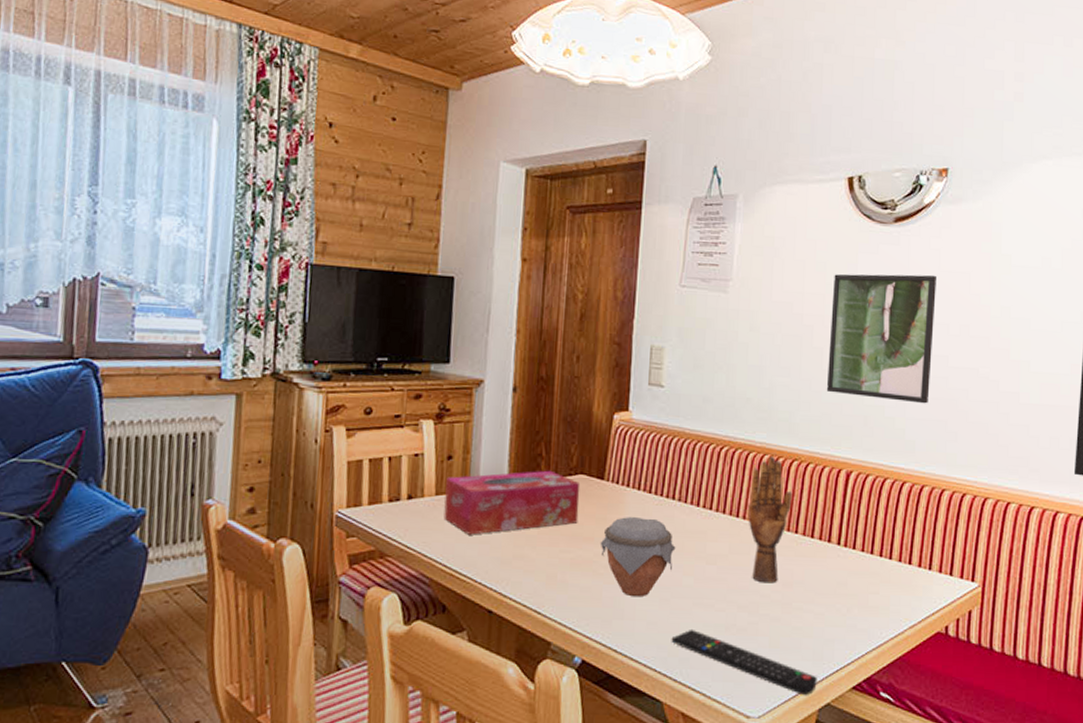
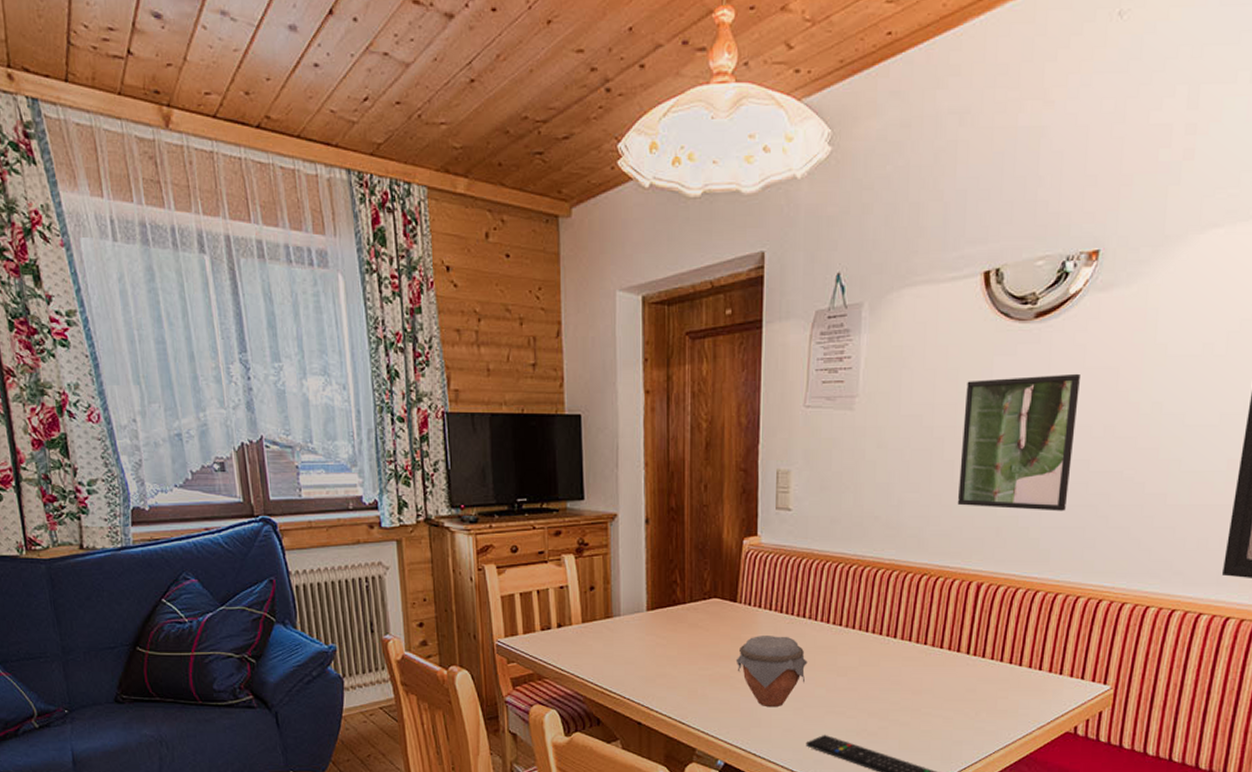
tissue box: present [443,470,581,535] -> none [591,596,715,657]
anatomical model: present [748,456,793,583] -> none [877,572,922,692]

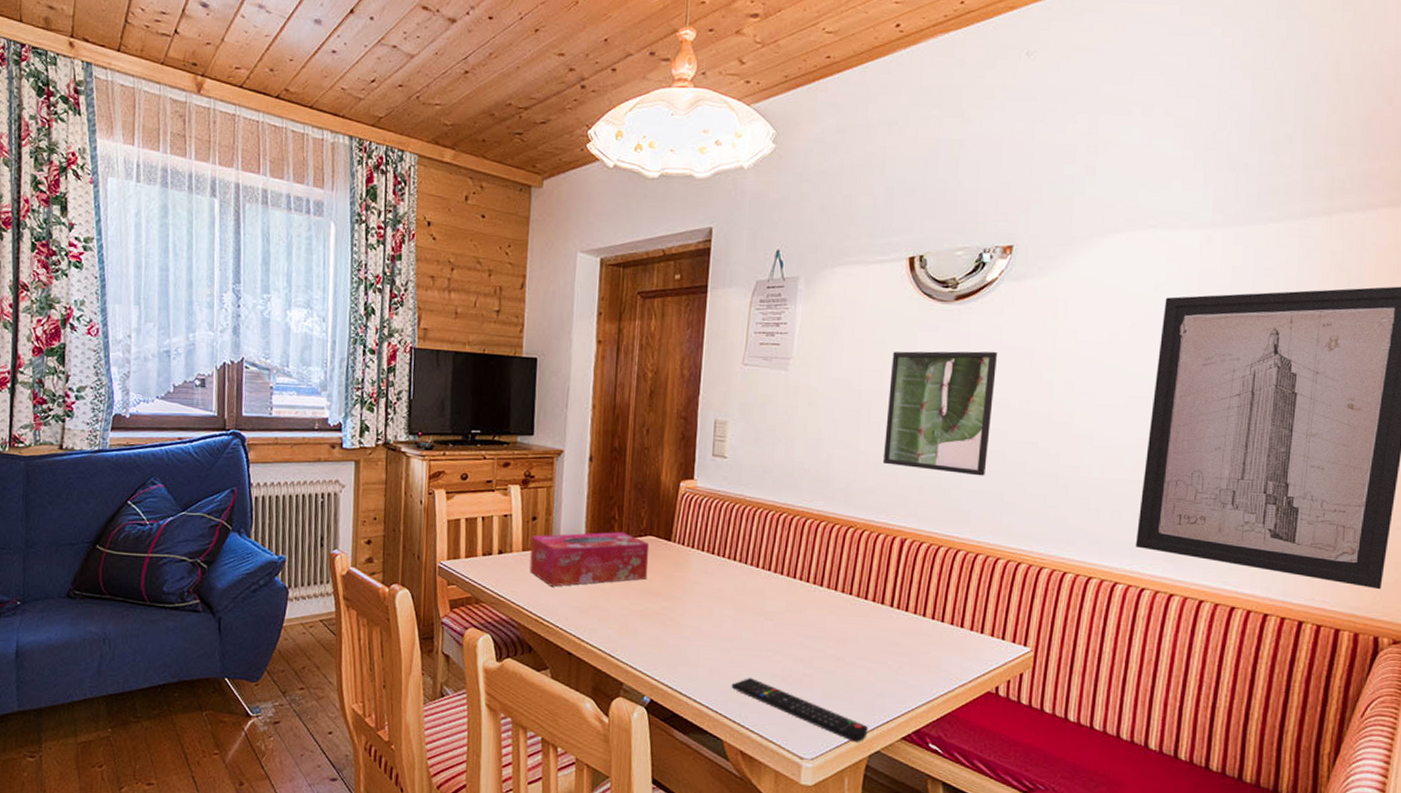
tissue box: none [591,596,715,657] -> present [529,531,650,587]
jar: present [735,636,808,708] -> none [667,575,736,647]

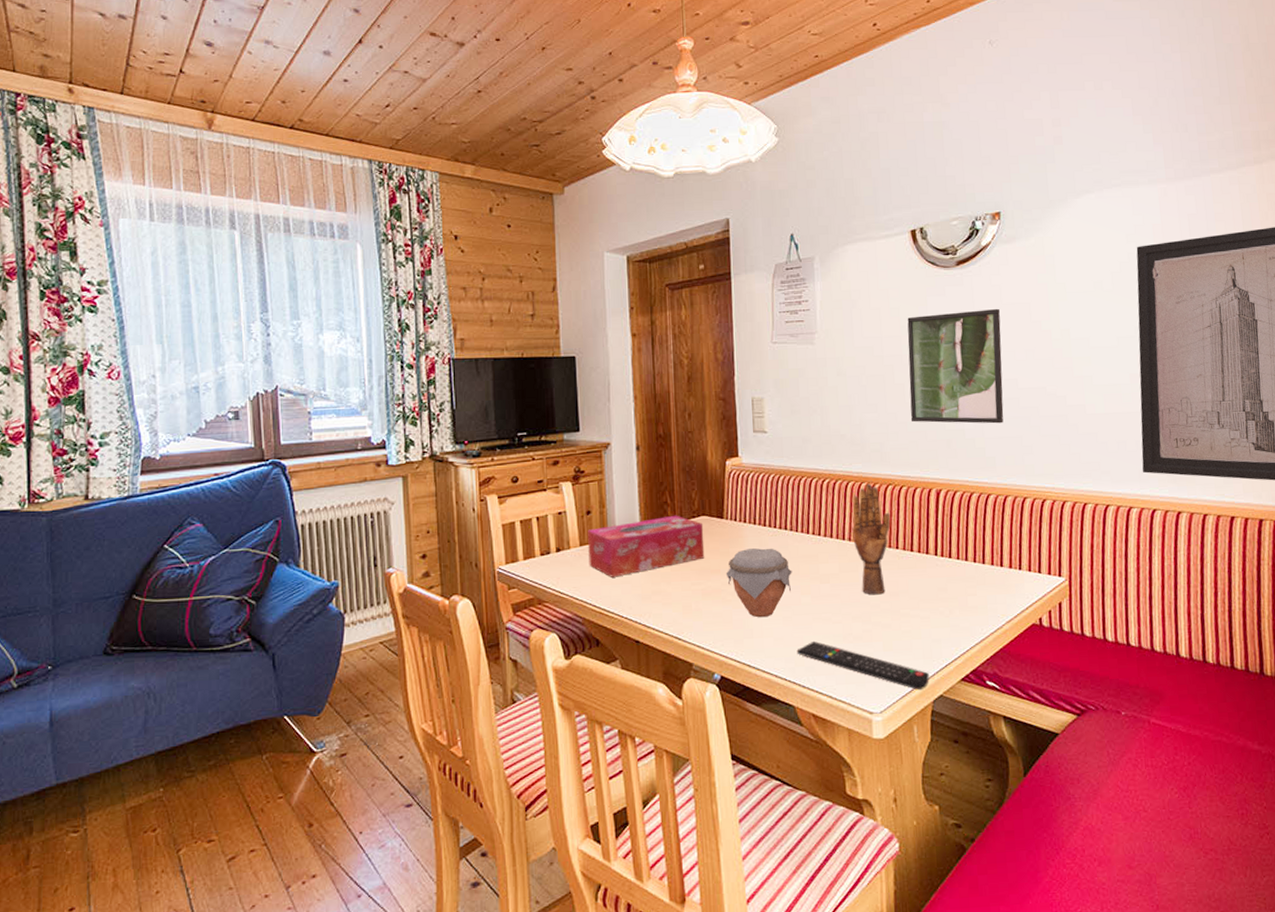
jar: none [667,575,736,647] -> present [725,548,792,618]
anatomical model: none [804,523,848,640] -> present [852,483,891,595]

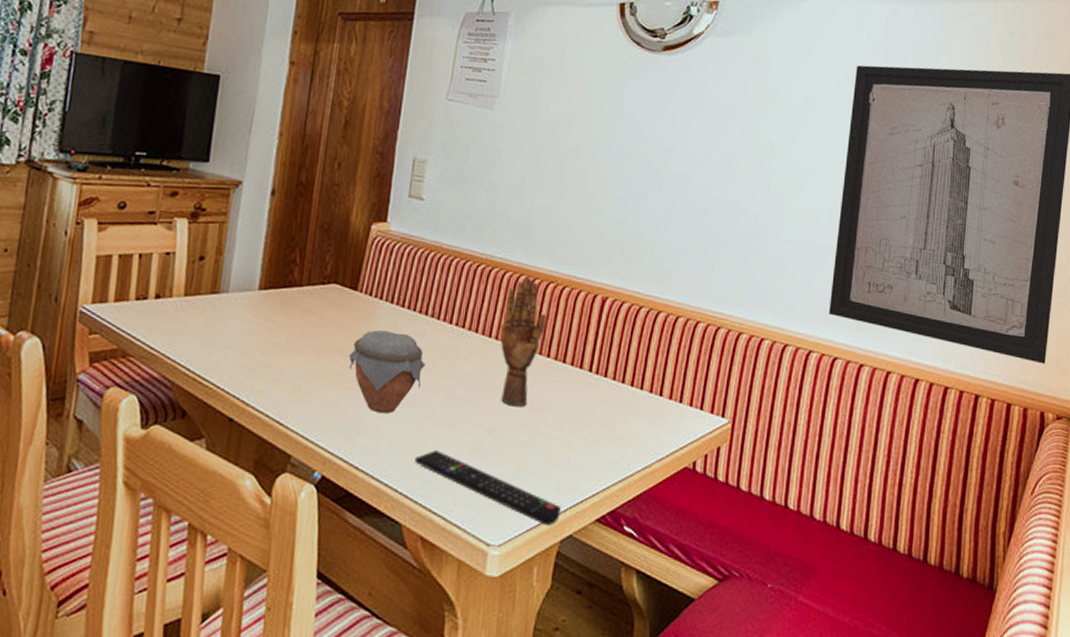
tissue box: present [588,515,705,578] -> none [190,277,333,340]
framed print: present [907,308,1004,424] -> none [586,98,702,234]

